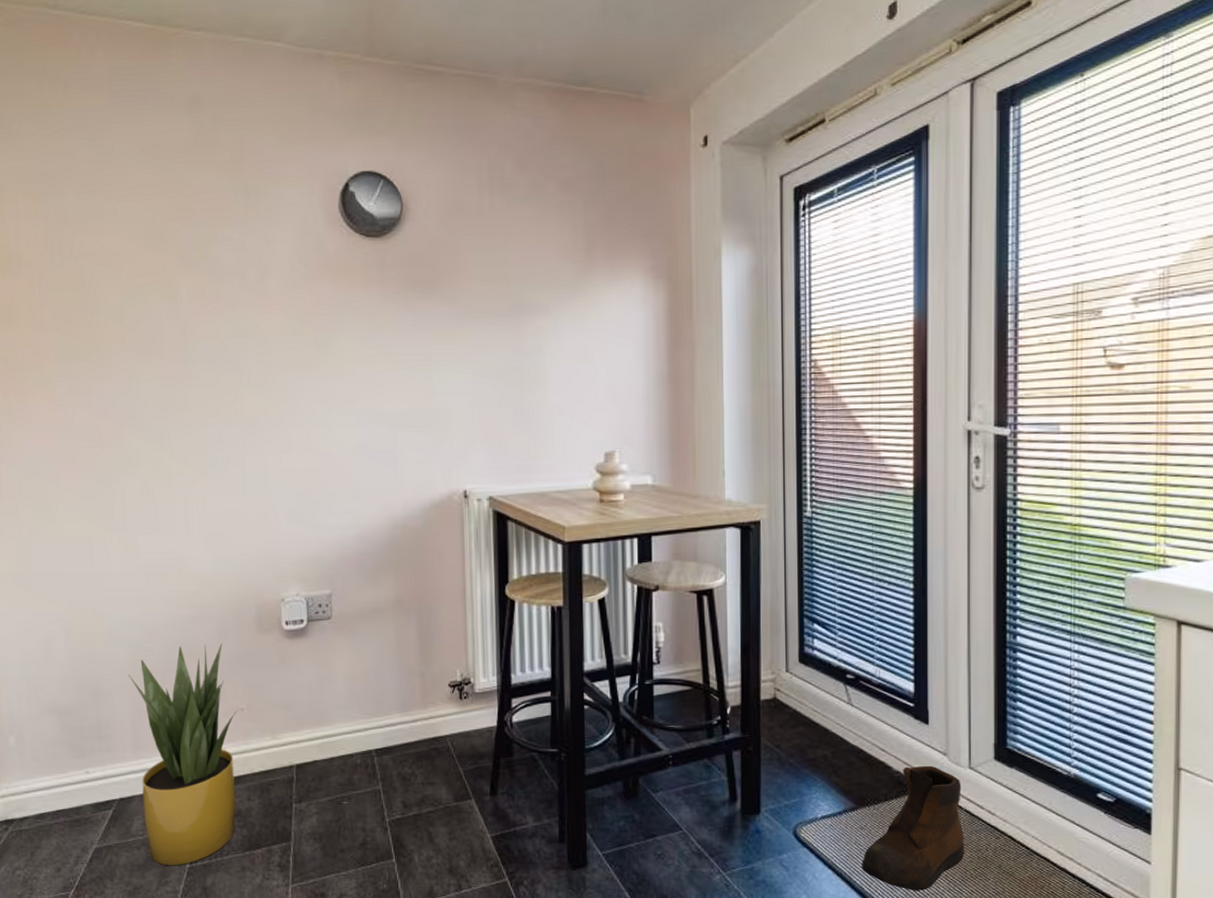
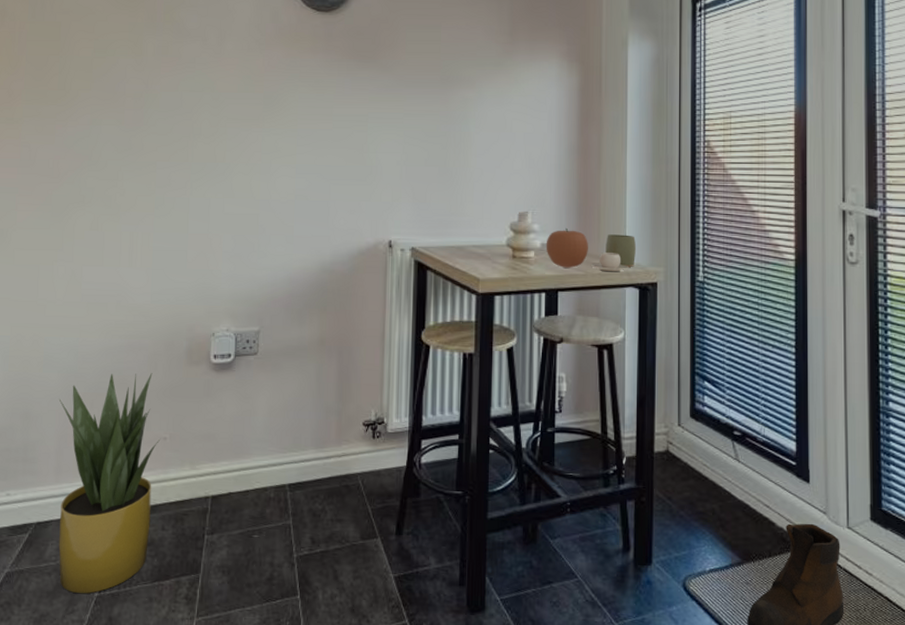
fruit: none [636,466,683,511] -> present [546,227,588,269]
teacup: none [686,491,729,512] -> present [590,252,630,272]
mug: none [702,470,737,506] -> present [605,234,637,267]

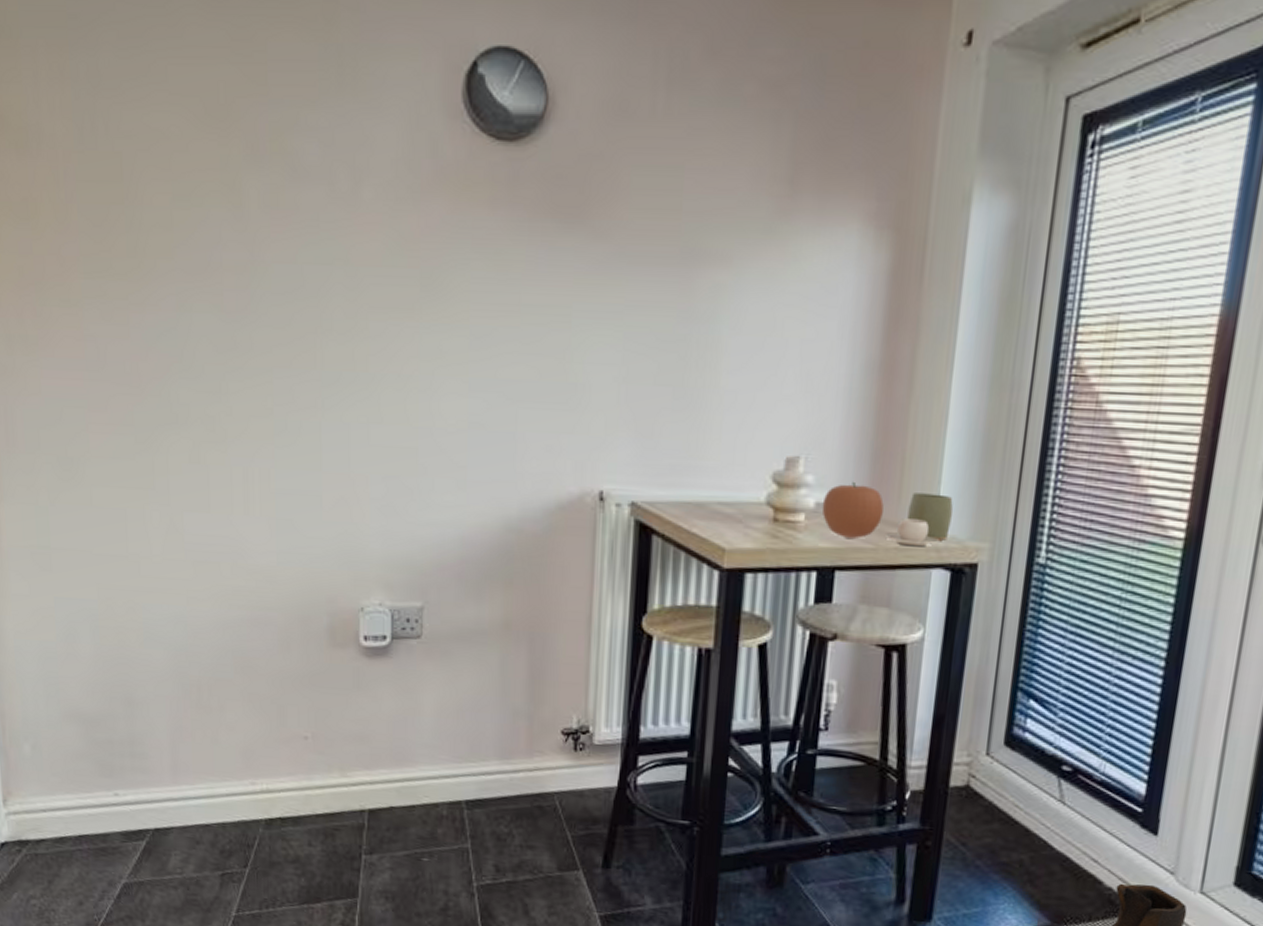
planter: present [58,373,160,594] -> none [169,654,299,913]

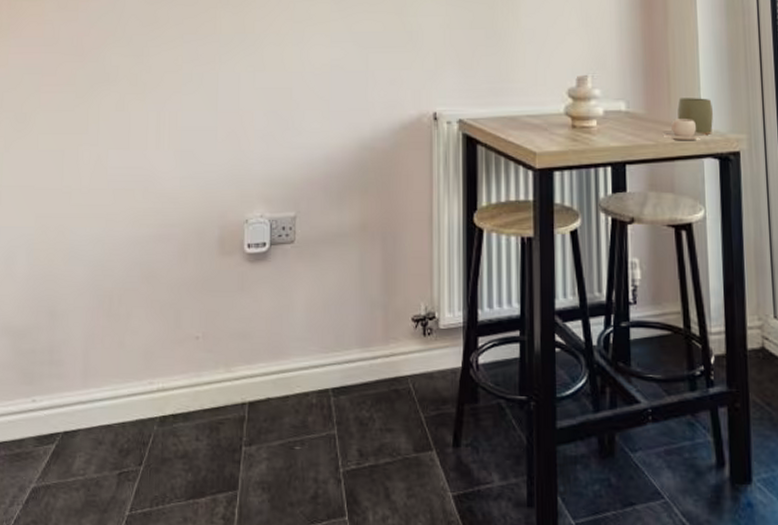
fruit: present [821,481,884,540] -> none [609,92,658,139]

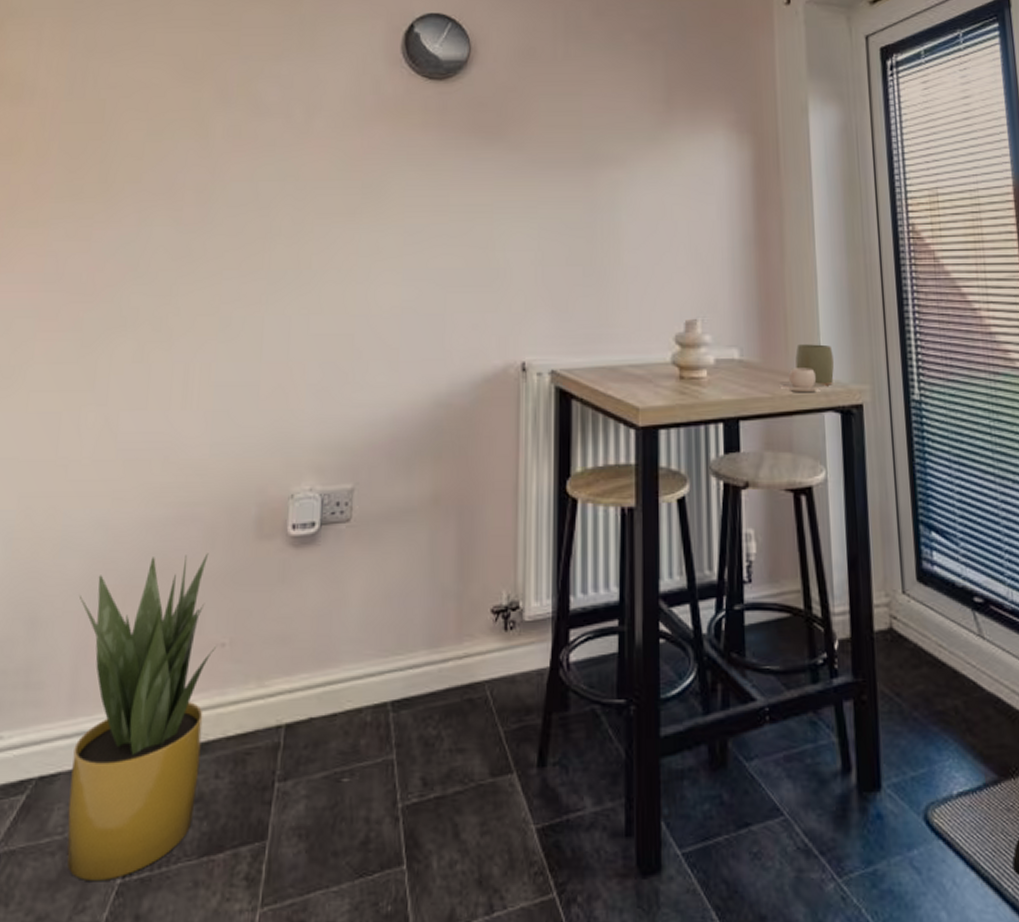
planter: none [86,265,192,513] -> present [67,553,216,882]

